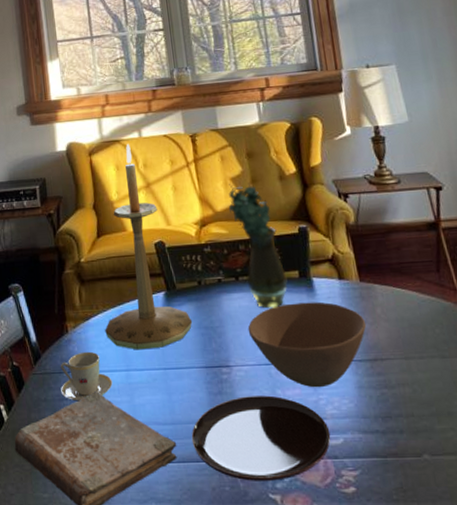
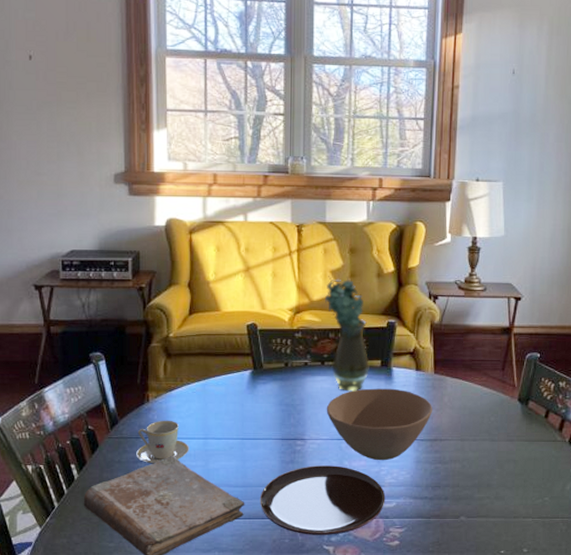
candlestick: present [105,144,193,350] -> none [187,227,275,421]

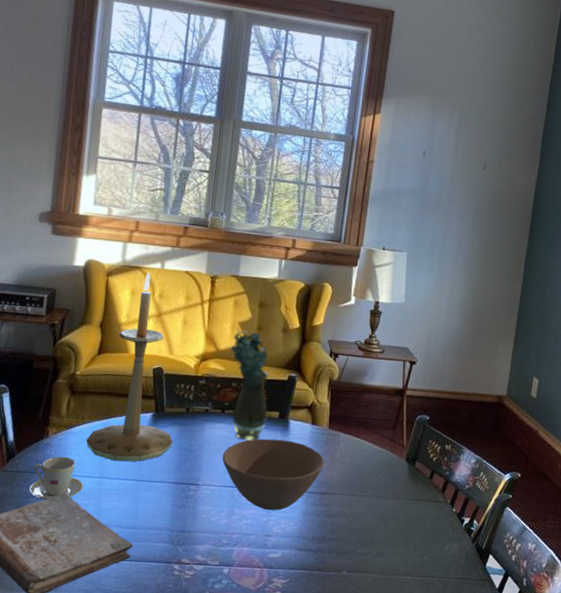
candlestick: none [187,227,275,421] -> present [86,272,173,462]
plate: present [259,465,386,535] -> none [147,511,272,583]

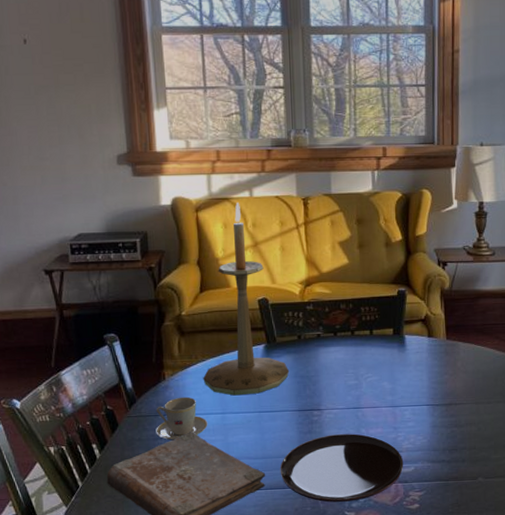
plate: none [147,511,272,583] -> present [280,434,404,502]
bowl: present [222,438,325,511] -> none [341,356,447,427]
vase: present [230,326,269,441] -> none [333,246,382,361]

